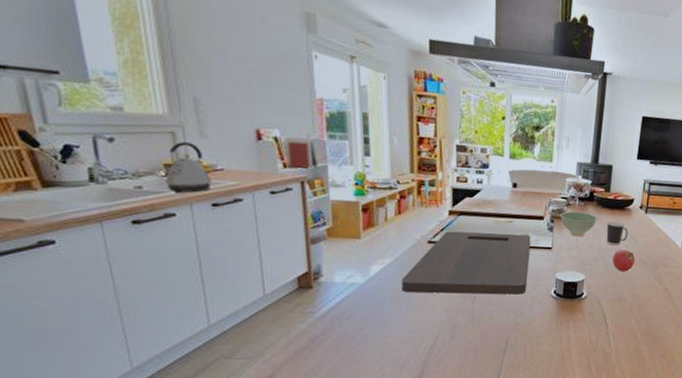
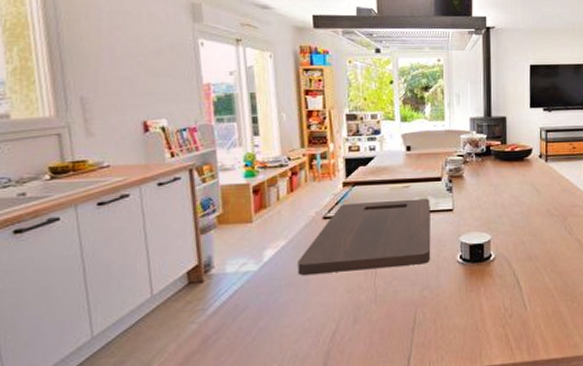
kettle: present [165,141,213,193] -> none [49,141,99,195]
books: present [284,136,319,169] -> none [172,124,207,156]
bowl: present [560,211,598,237] -> none [458,168,497,195]
mug: present [606,221,629,246] -> none [508,174,531,200]
fruit: present [612,249,635,272] -> none [518,203,542,227]

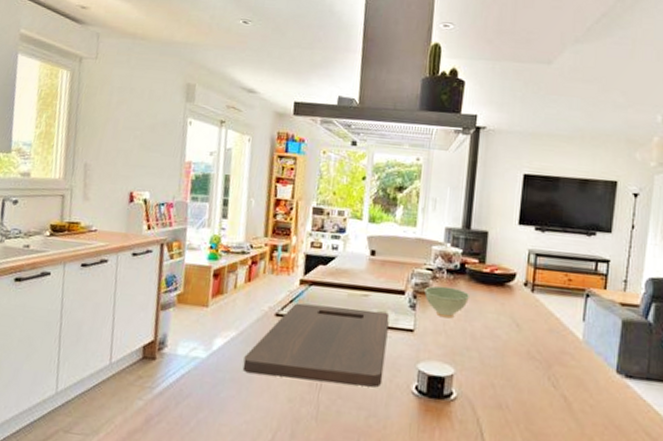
bowl: none [458,168,497,195] -> present [424,285,471,319]

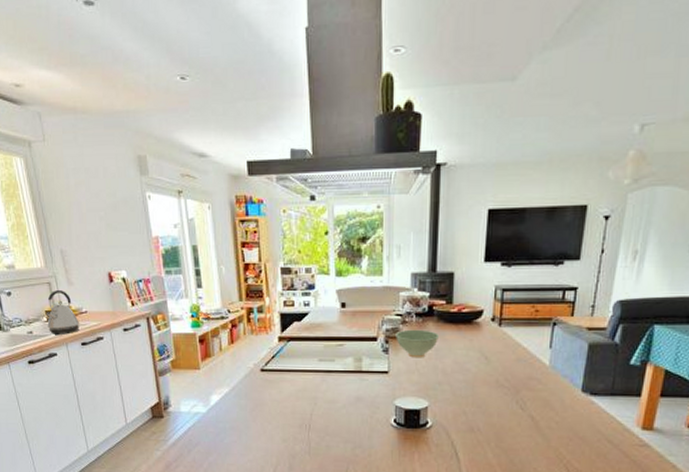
kettle: none [48,203,86,253] -> present [47,289,80,335]
cutting board: present [242,303,390,387] -> none [239,357,365,424]

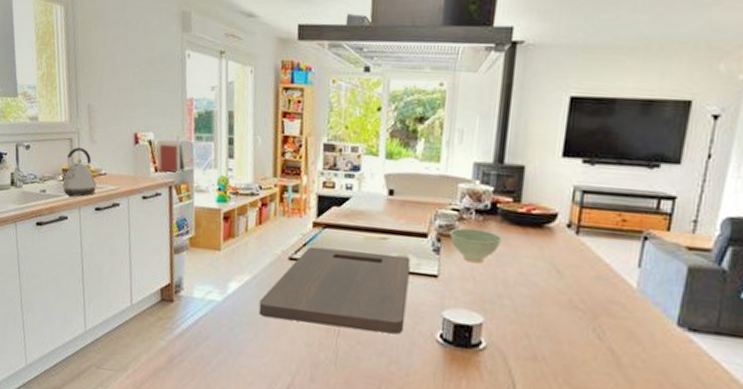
books: none [131,276,160,305] -> present [157,139,186,173]
cutting board: none [239,357,365,424] -> present [258,246,411,334]

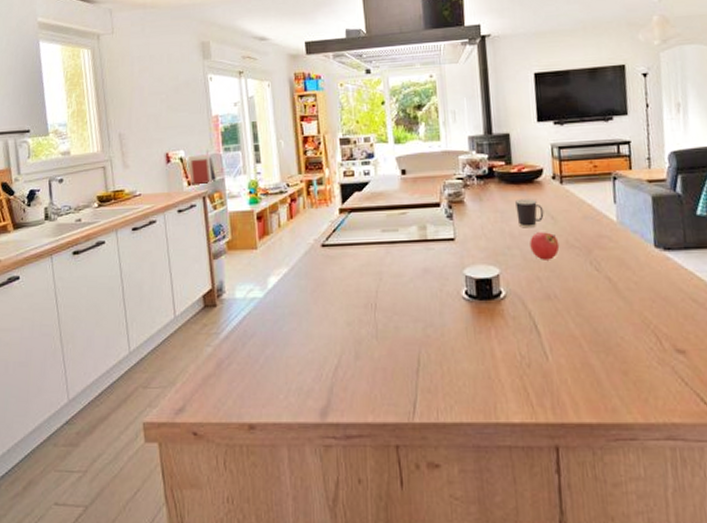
kettle: present [62,146,97,197] -> none [97,173,133,221]
cutting board: present [258,246,411,334] -> none [299,226,433,304]
bowl: present [449,227,503,264] -> none [458,192,503,222]
mug: none [514,244,549,279] -> present [515,199,544,228]
fruit: none [524,284,560,318] -> present [530,232,560,260]

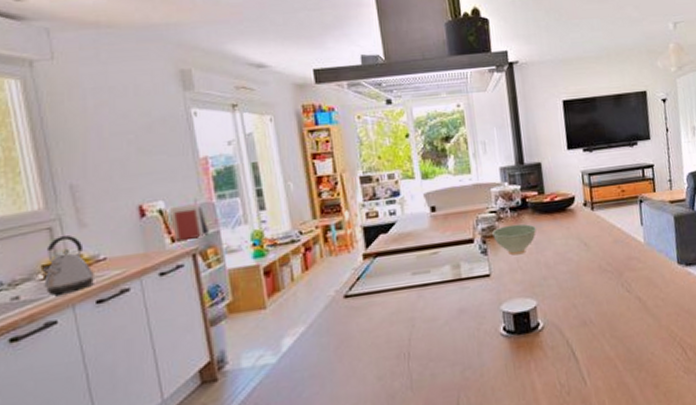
kettle: none [97,173,133,221] -> present [44,235,96,296]
bowl: none [458,192,503,222] -> present [492,223,537,256]
mug: present [515,199,544,228] -> none [549,227,578,257]
fruit: present [530,232,560,260] -> none [564,259,593,288]

